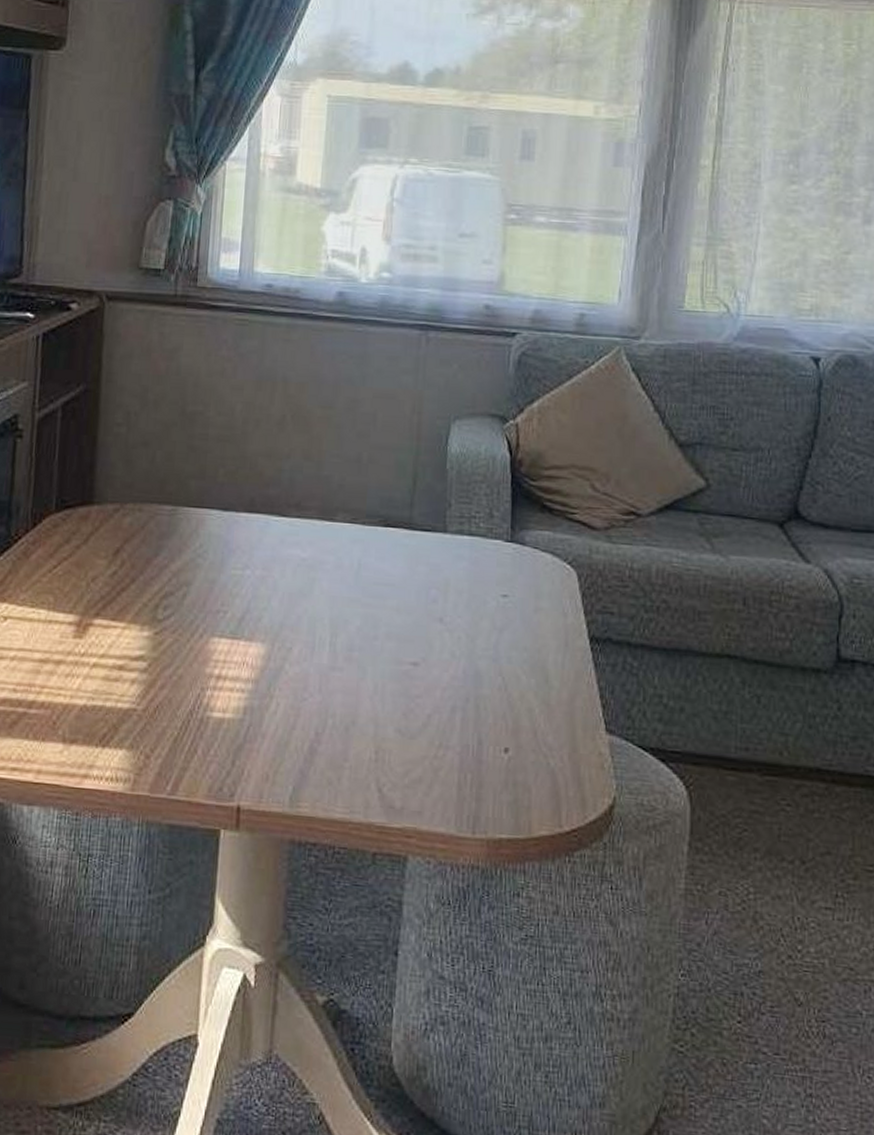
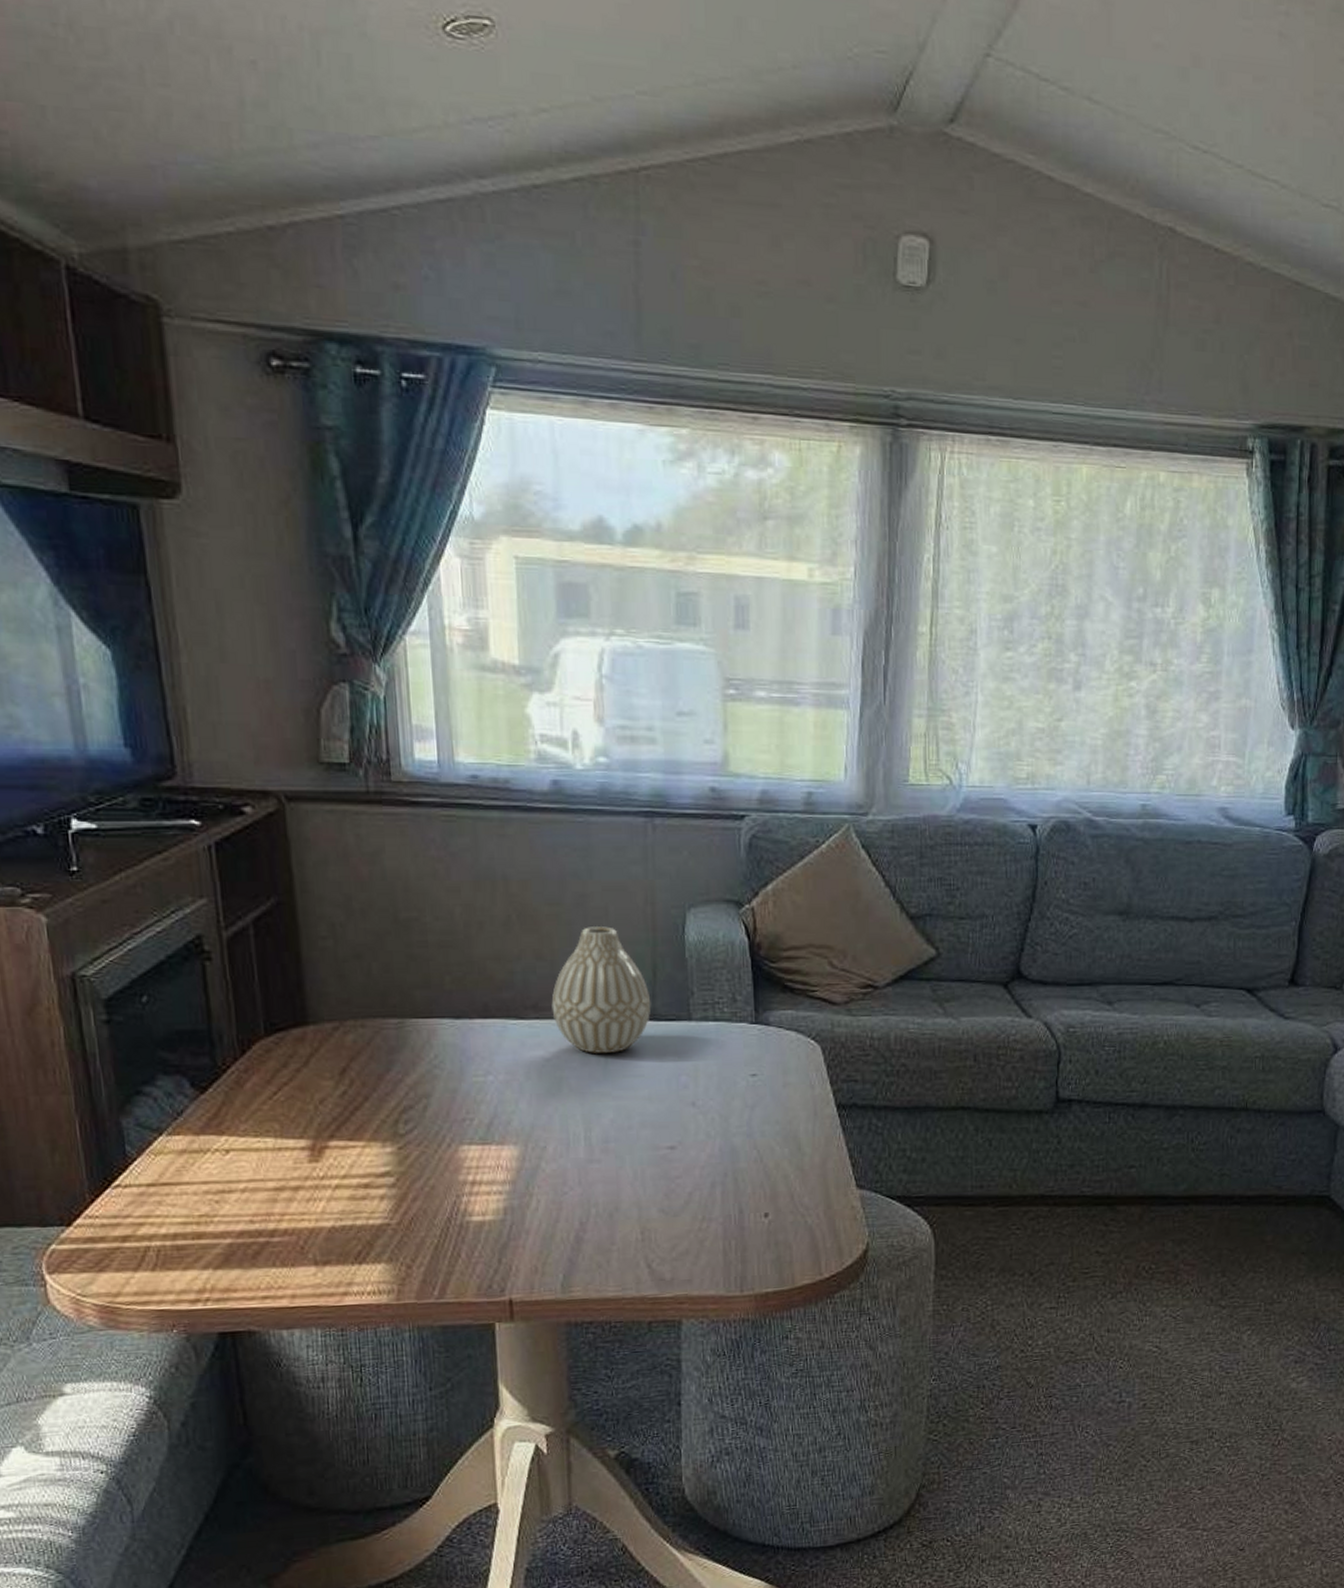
vase: none [313,430,409,559] -> present [551,925,652,1053]

